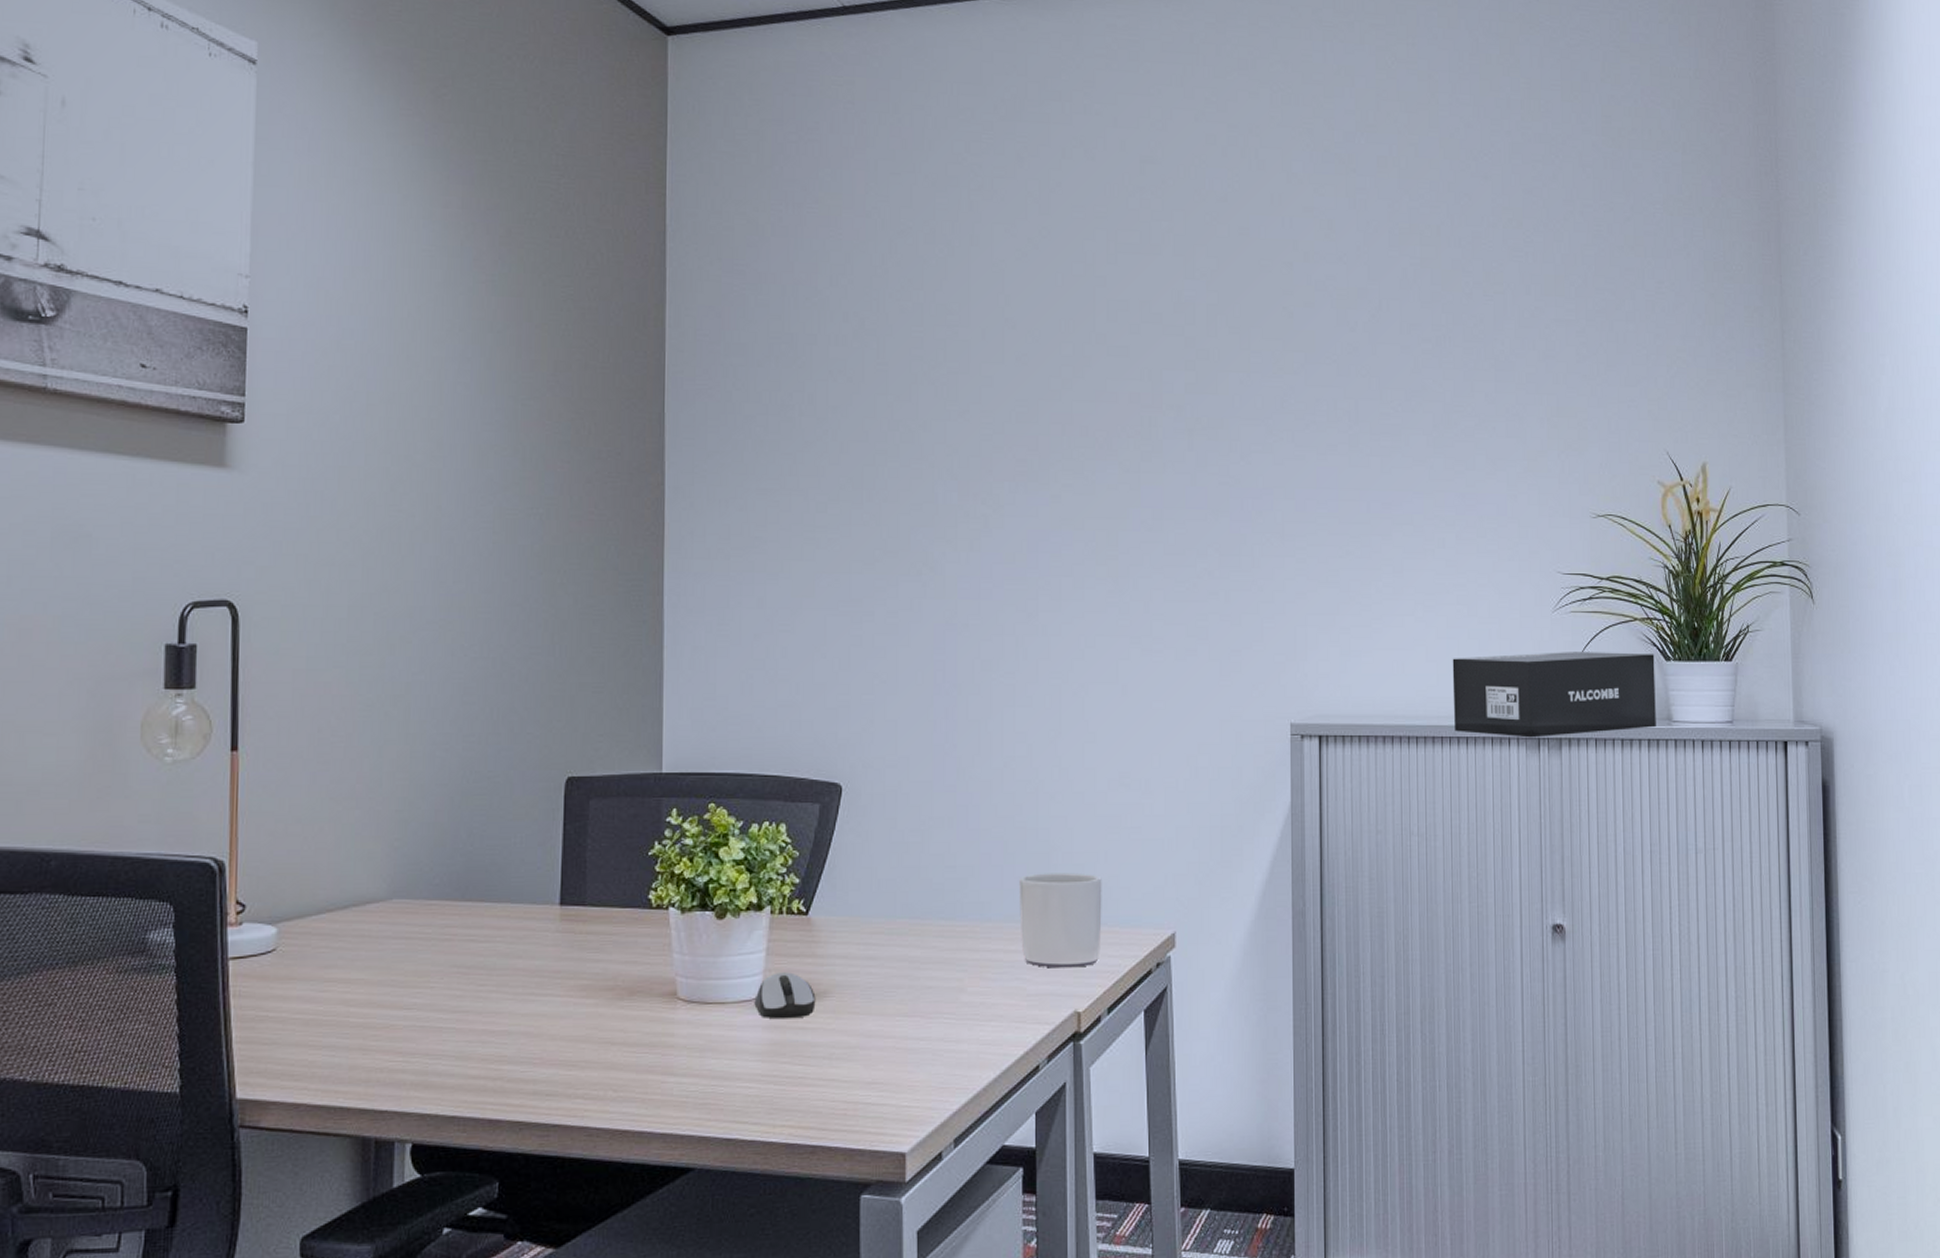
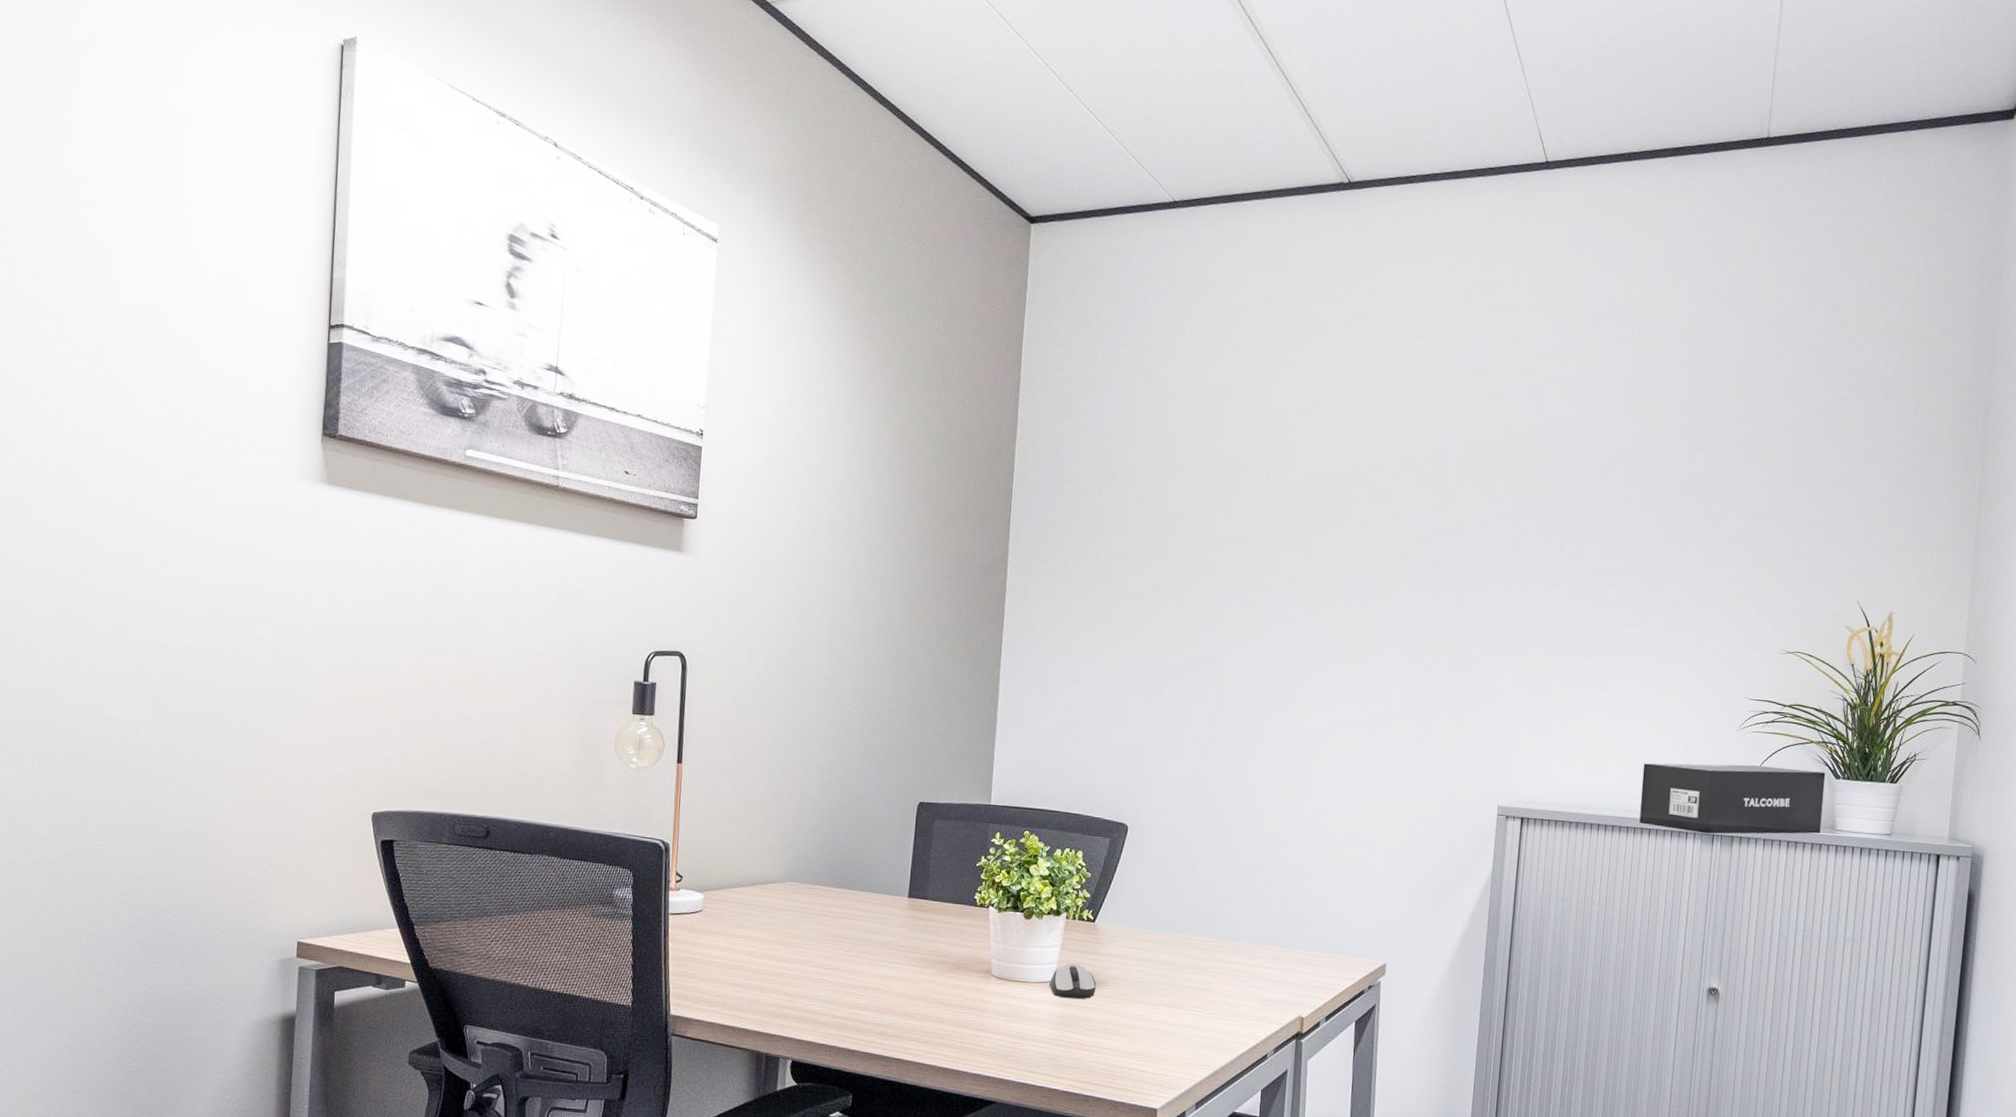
mug: present [1018,872,1102,968] -> none [1260,907,1330,983]

